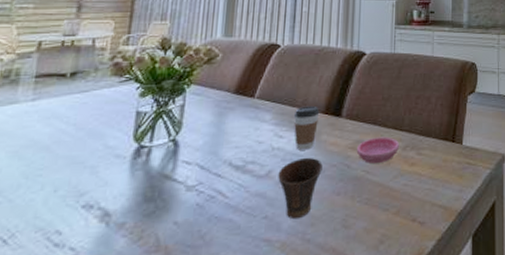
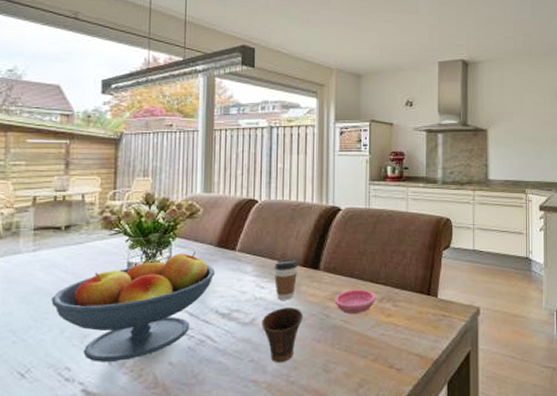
fruit bowl: none [47,99,231,224] -> present [51,251,215,362]

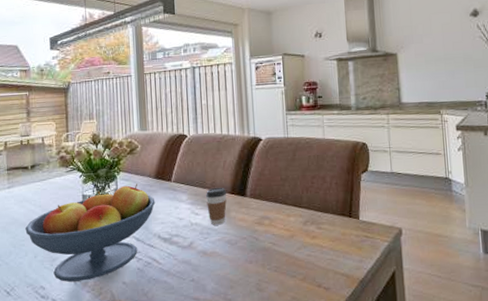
cup: present [262,308,303,363] -> none [198,232,235,283]
saucer: present [334,289,377,314] -> none [262,213,301,236]

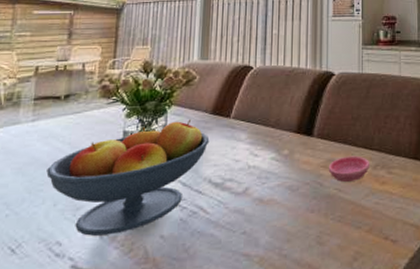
coffee cup: present [205,187,227,225] -> none [267,125,292,169]
saucer: none [262,213,301,236] -> present [328,155,371,182]

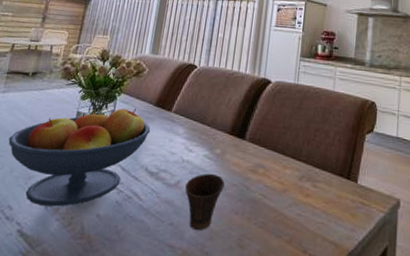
cup: none [255,176,296,236] -> present [185,174,225,231]
saucer: present [328,155,371,182] -> none [255,163,297,190]

